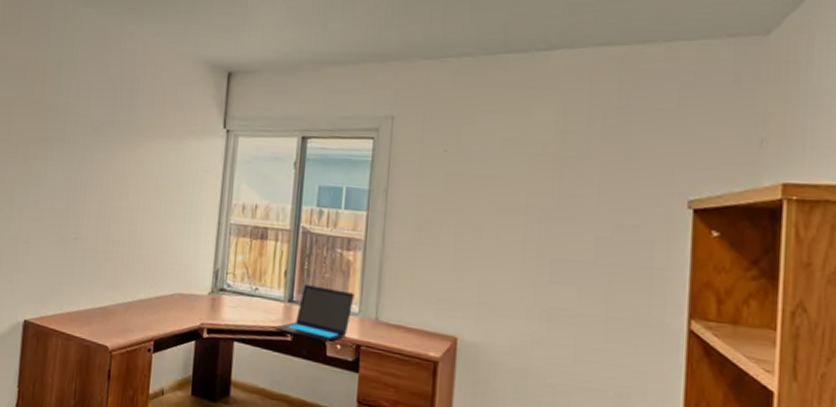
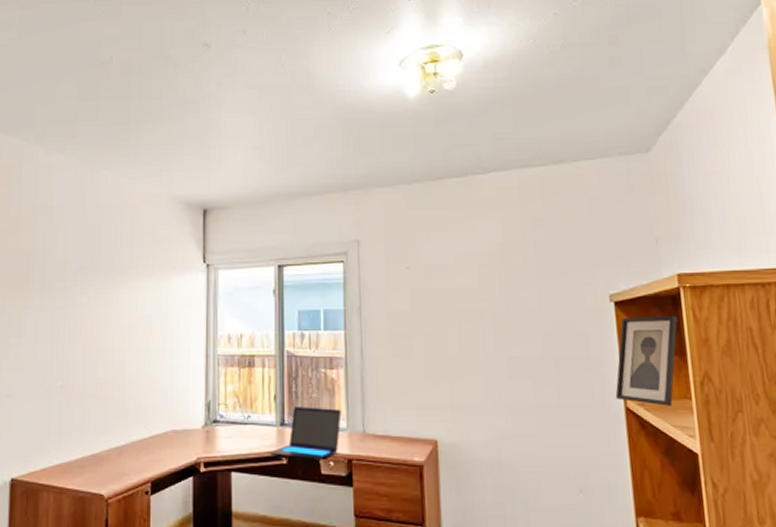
picture frame: none [677,227,773,335] -> present [615,315,678,406]

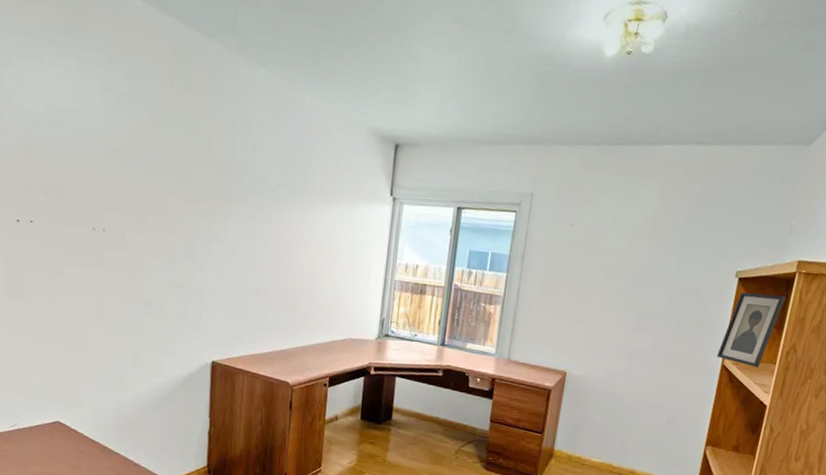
laptop: present [269,407,342,461] -> none [429,331,493,377]

